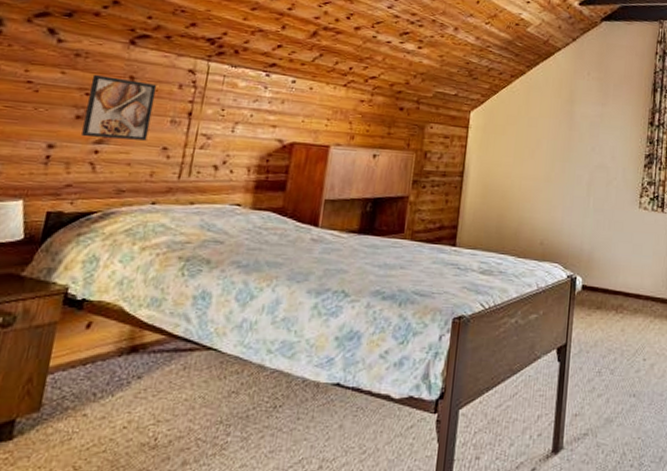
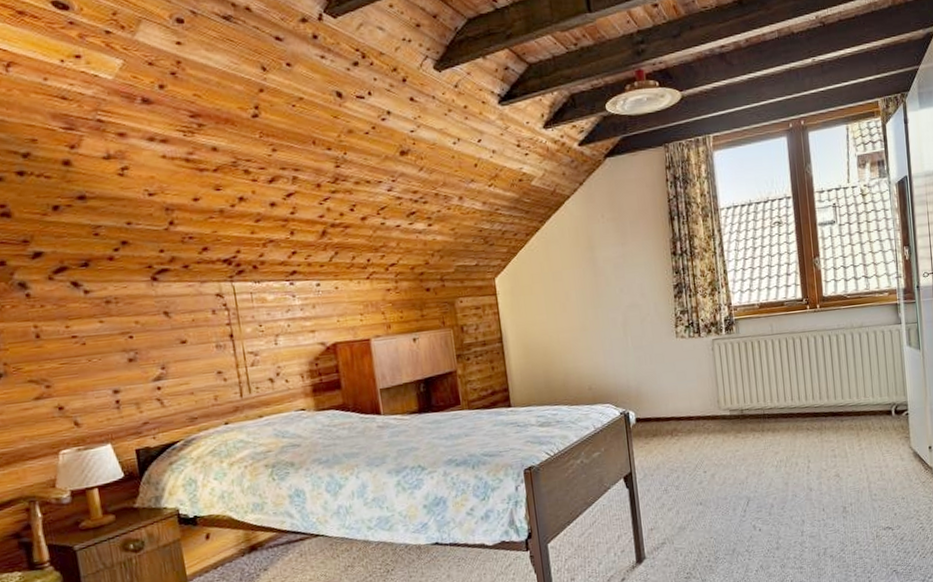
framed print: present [81,74,157,141] -> none [129,314,200,377]

